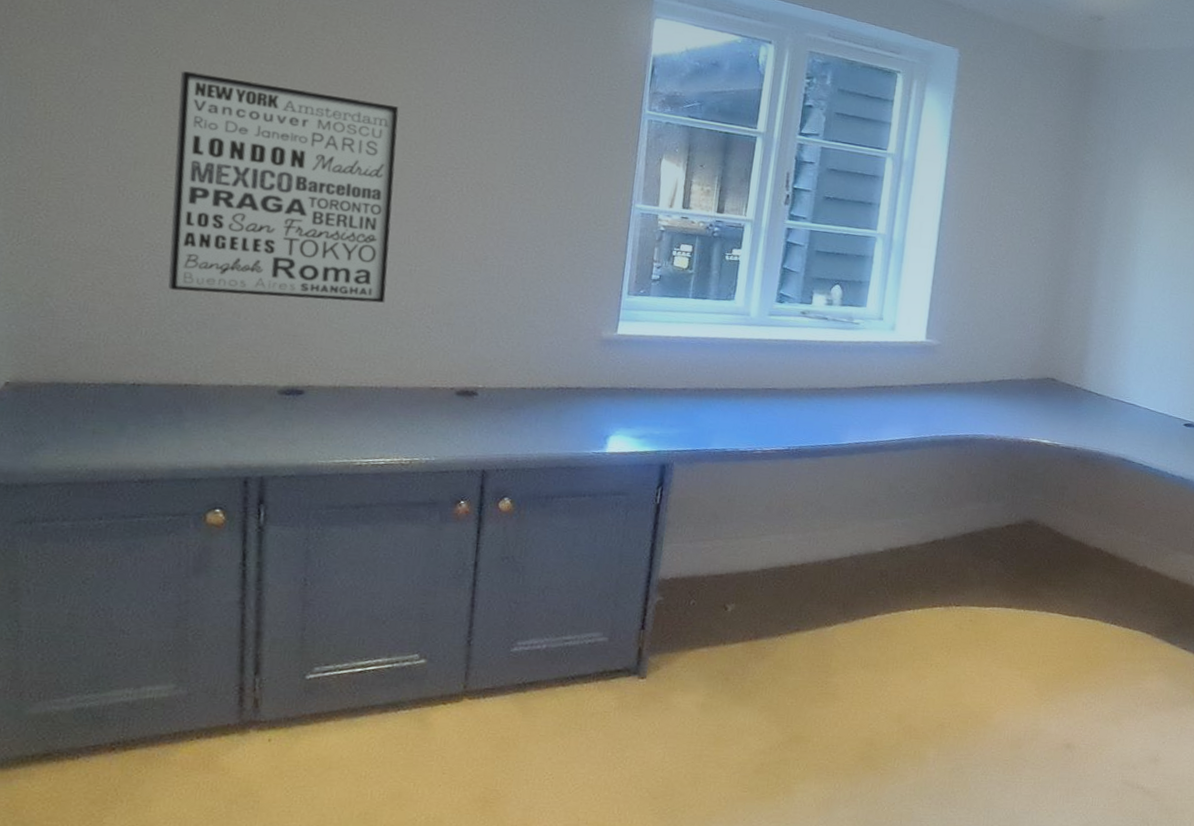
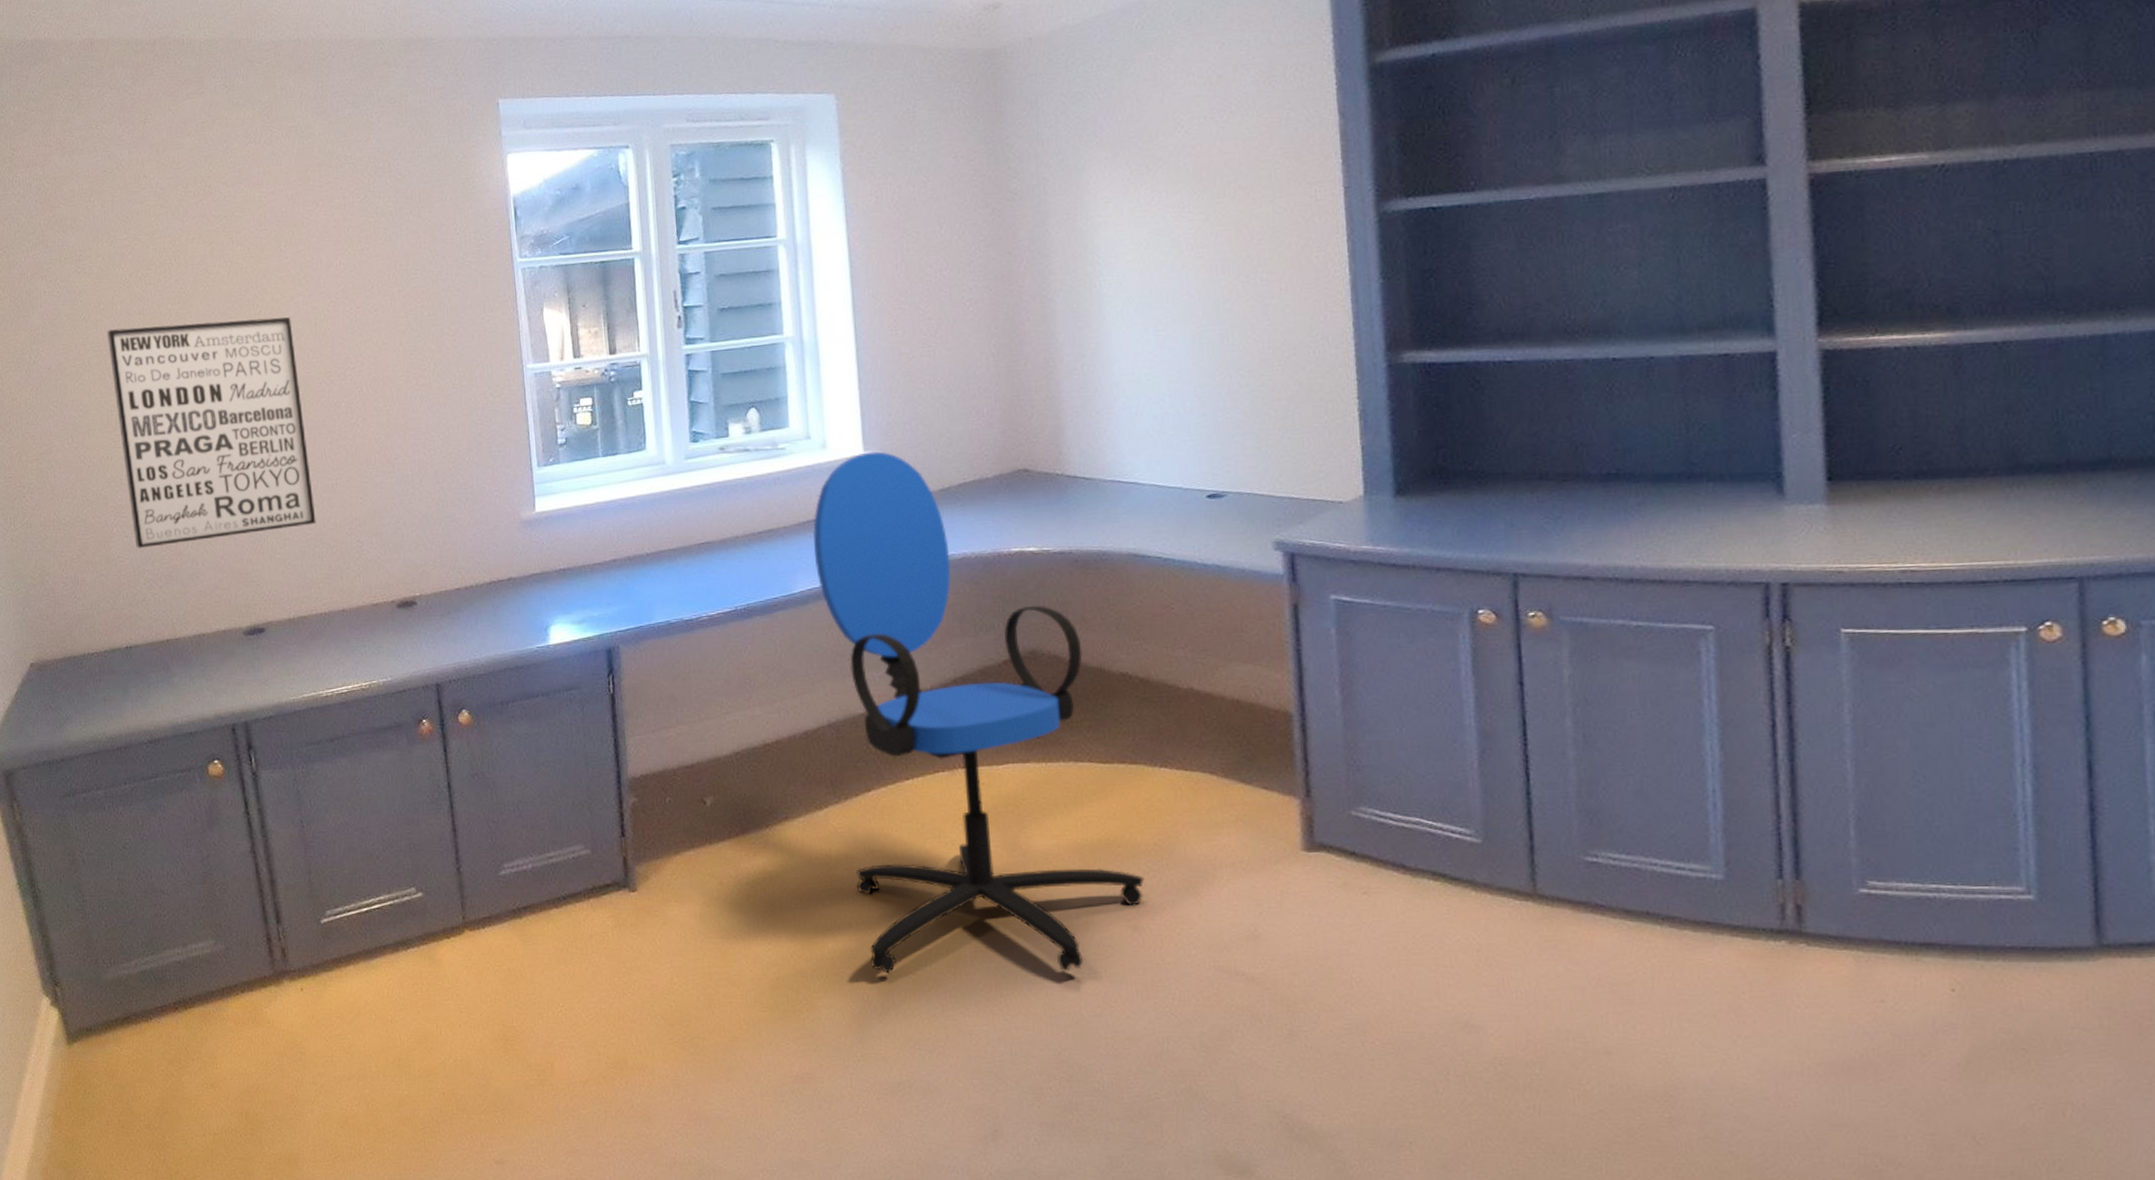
office chair: none [848,340,1083,777] -> present [813,451,1145,973]

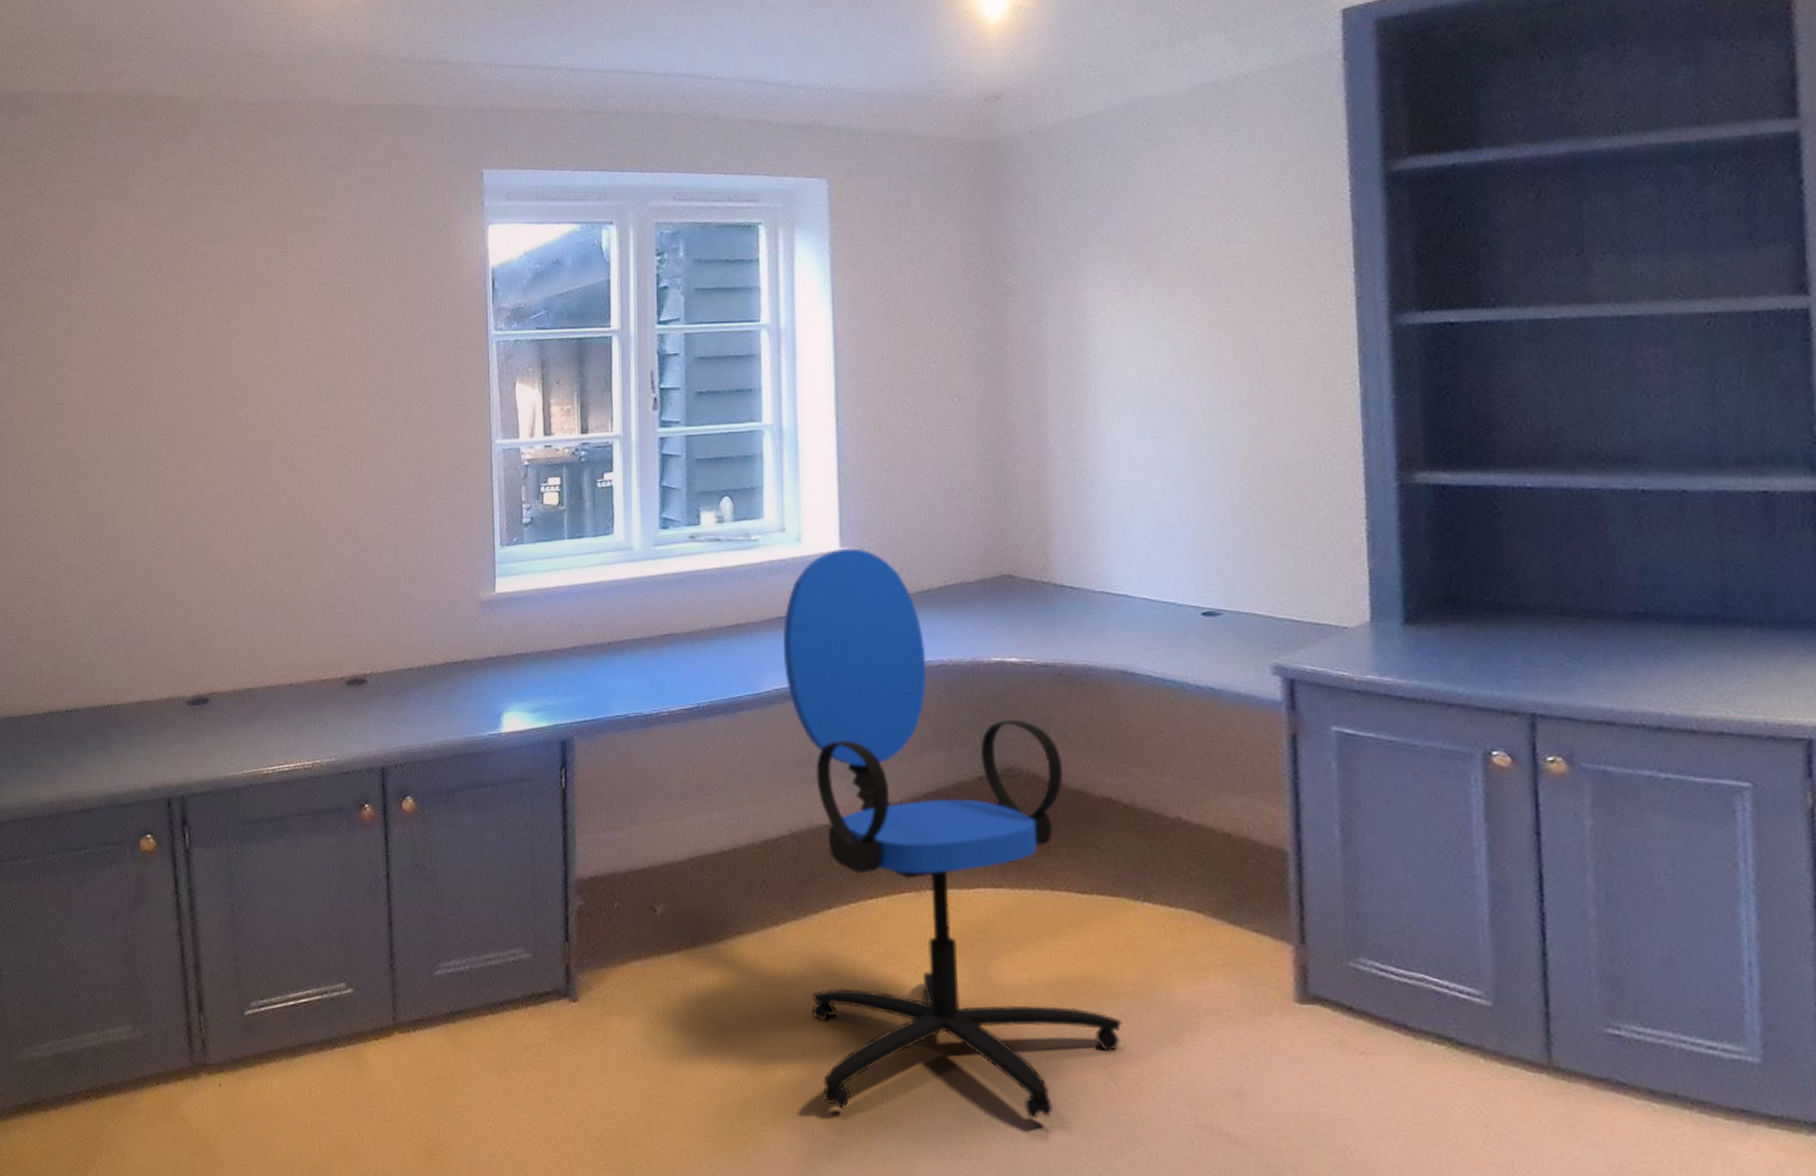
wall art: present [106,317,316,548] -> none [71,379,269,609]

